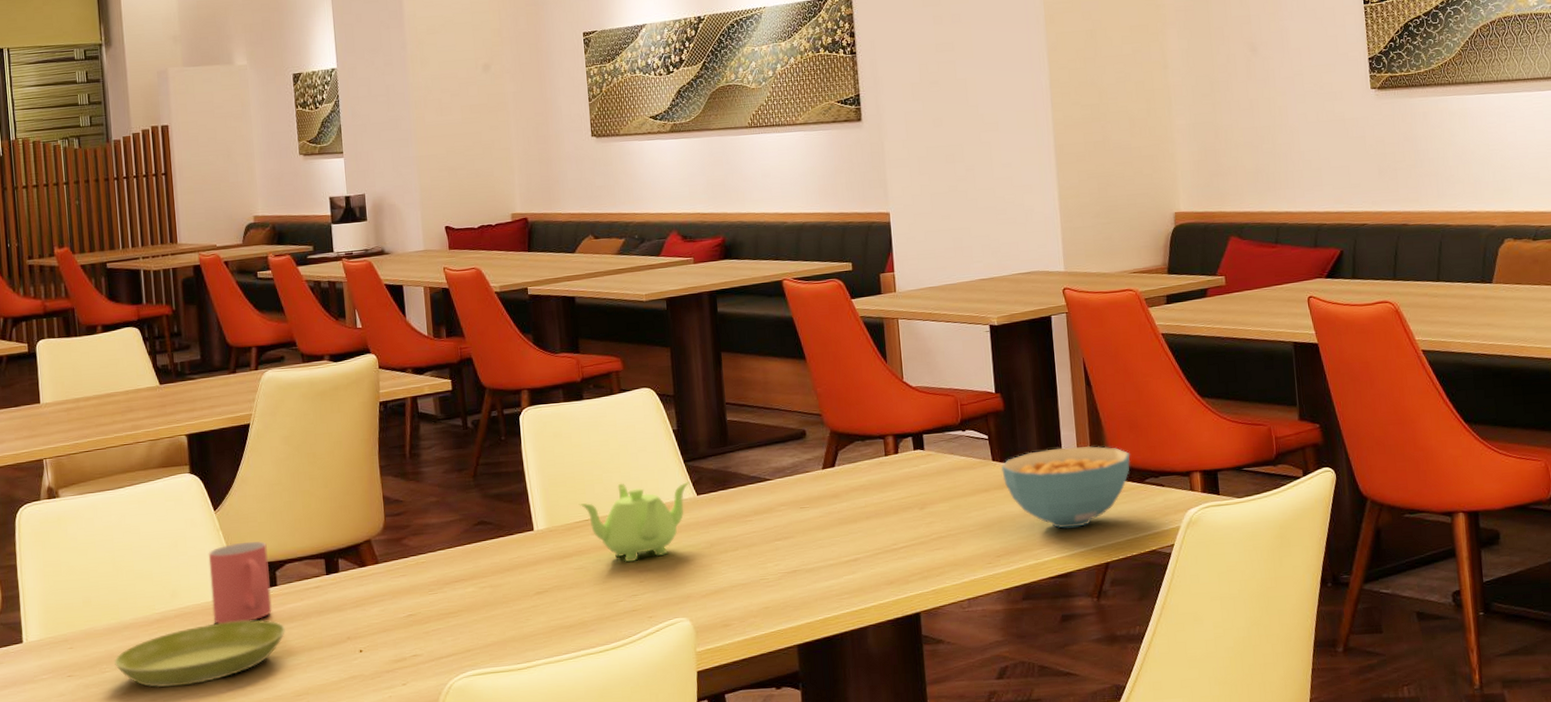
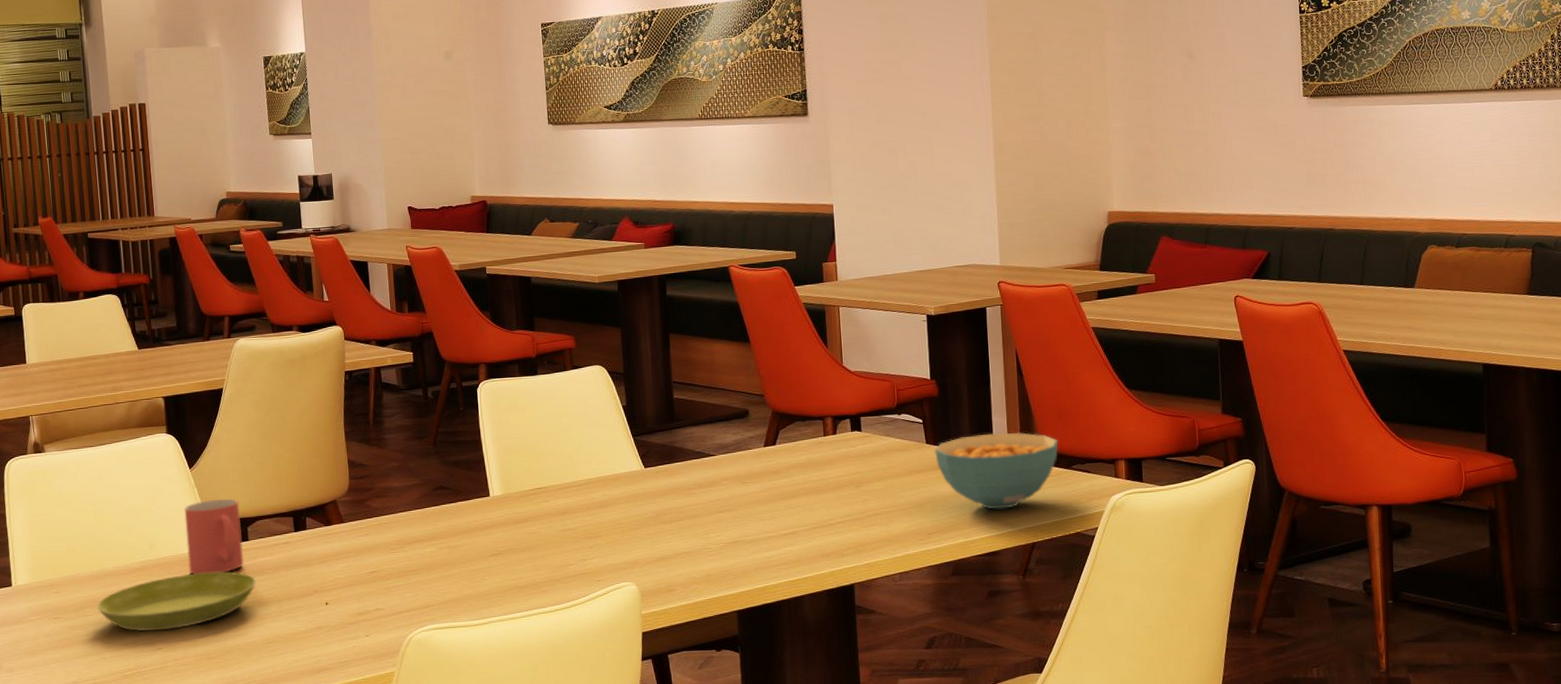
teapot: present [579,482,690,562] -> none [532,454,638,528]

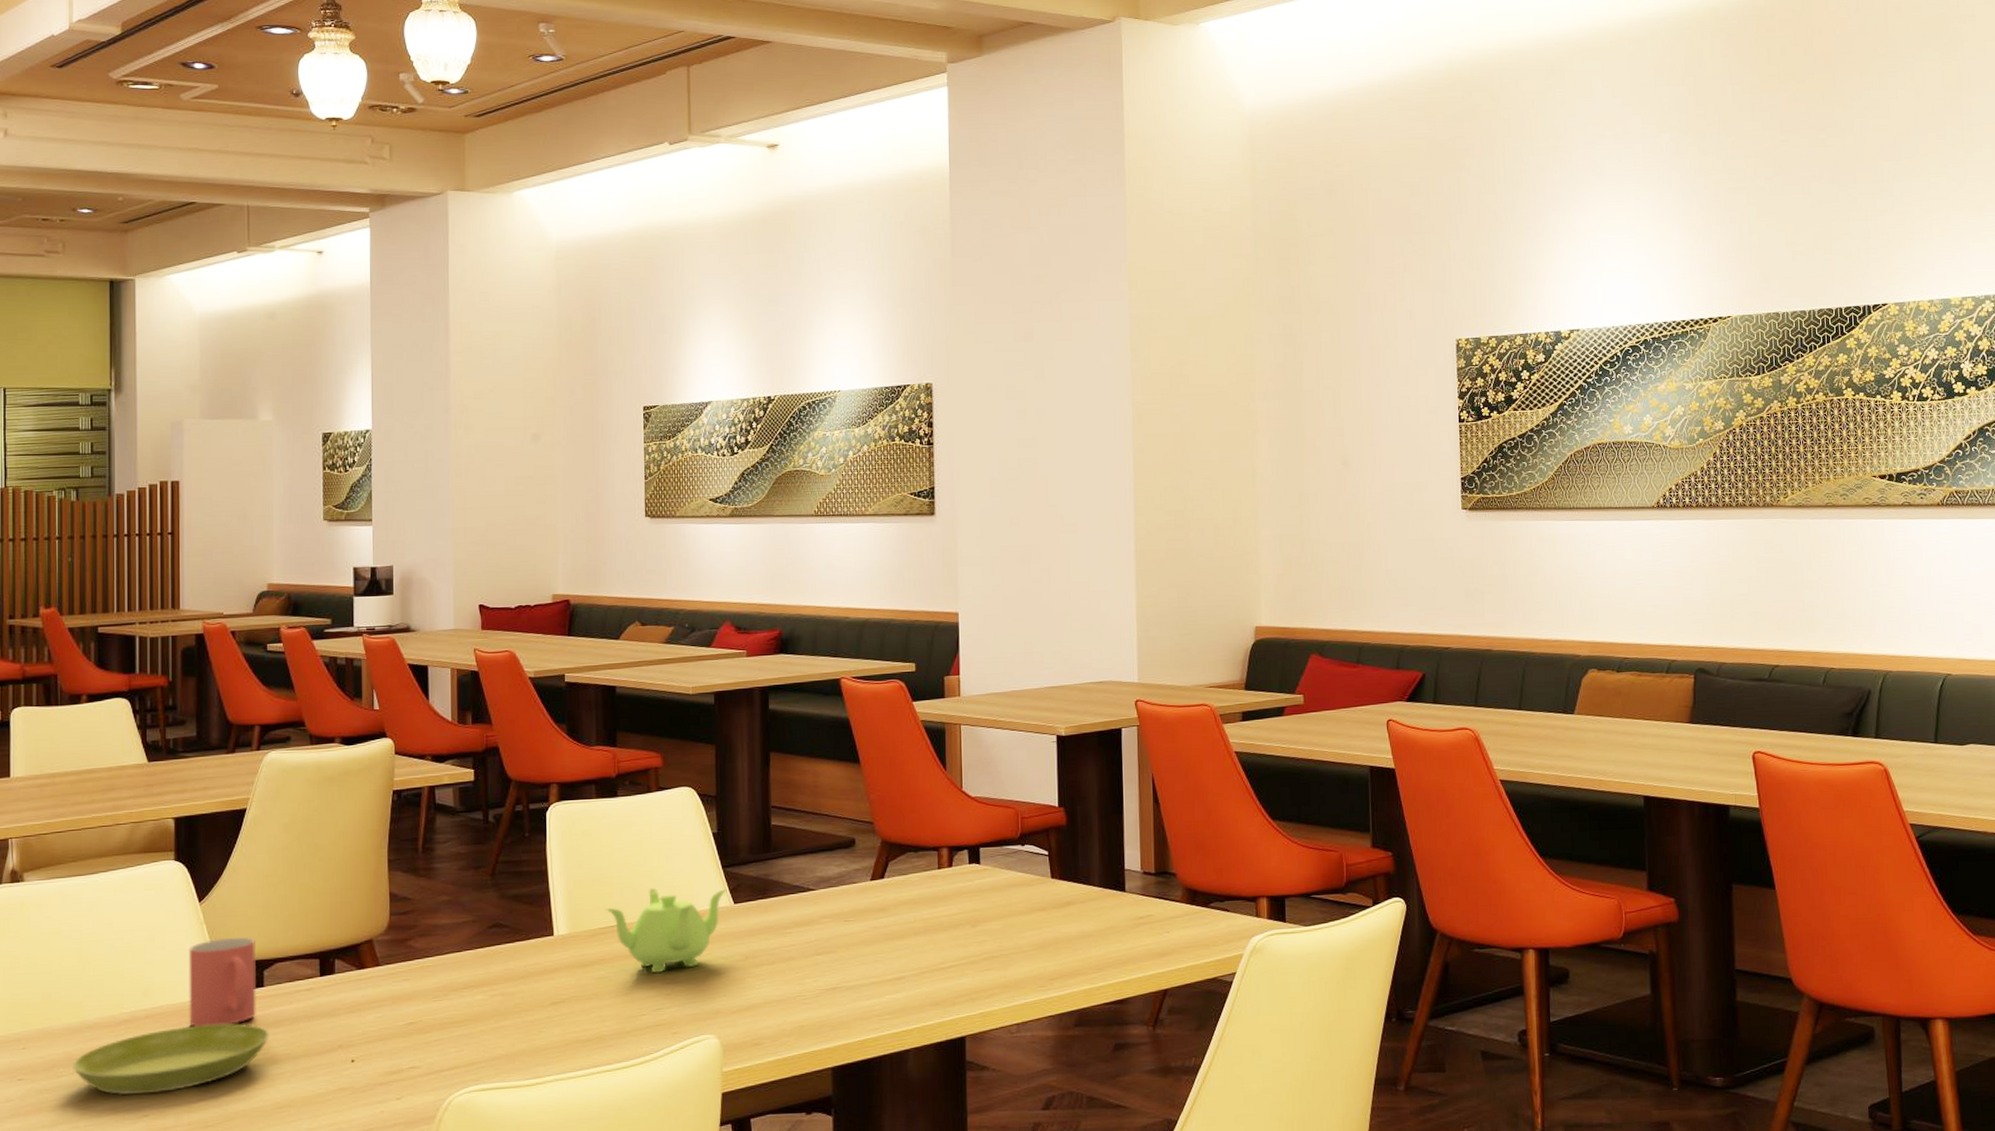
teapot: none [532,454,638,528] -> present [605,887,727,973]
cereal bowl: present [935,432,1059,510] -> none [1060,866,1196,952]

